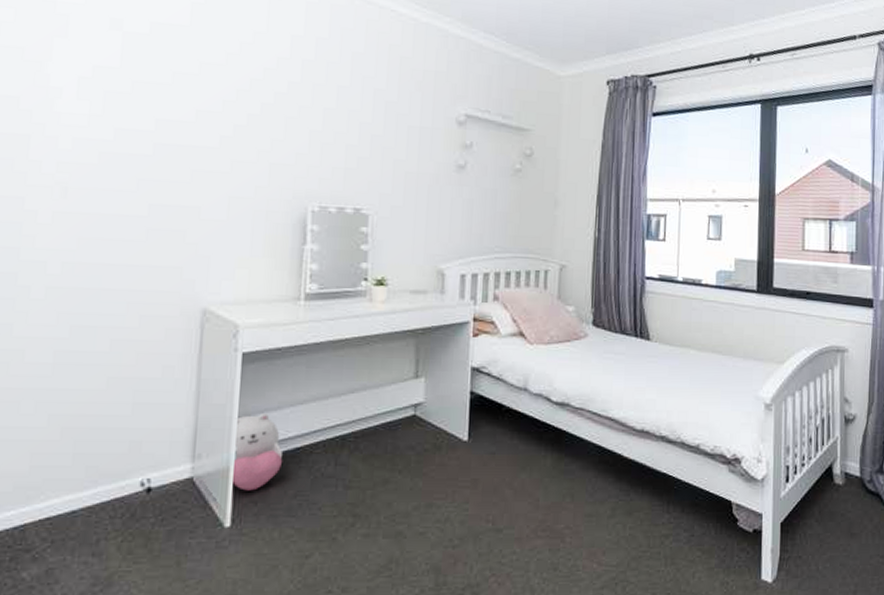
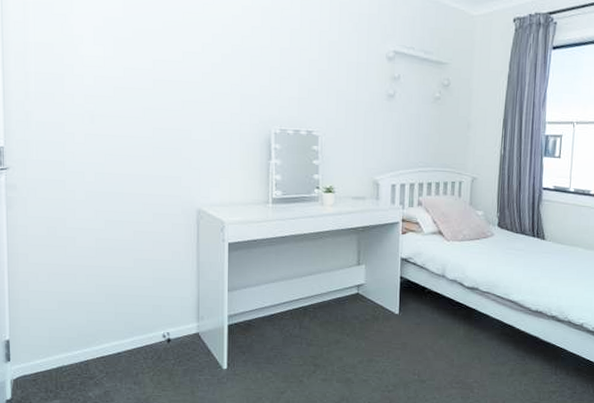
plush toy: present [233,413,283,491] -> none [225,288,262,344]

